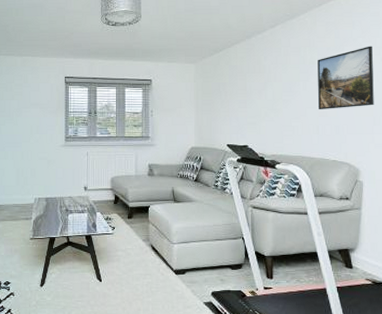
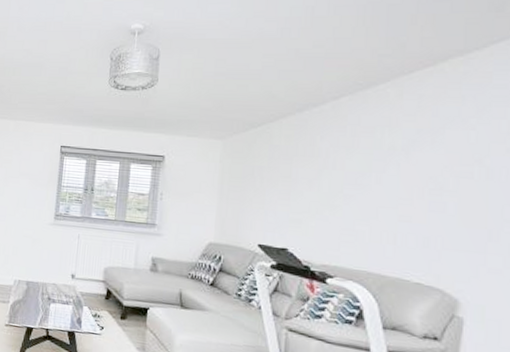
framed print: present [317,46,374,110] -> none [398,130,493,214]

